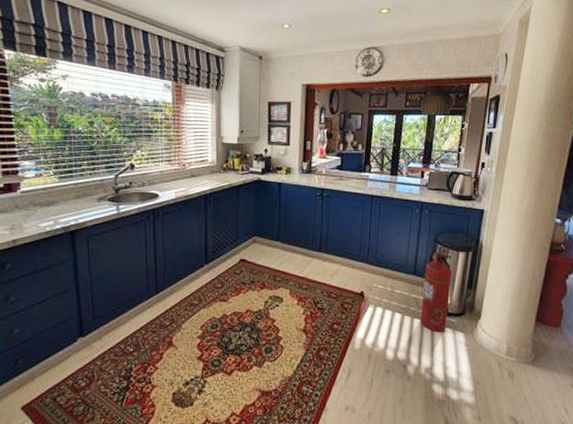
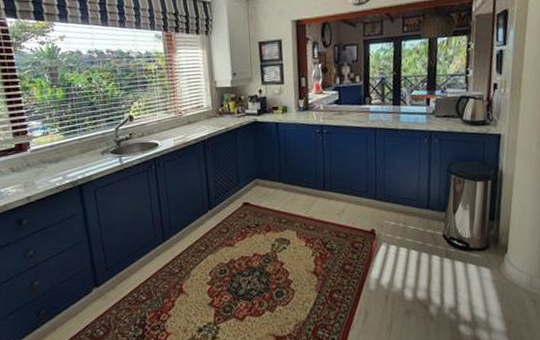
fire extinguisher: present [420,252,452,332] -> none [438,182,471,269]

